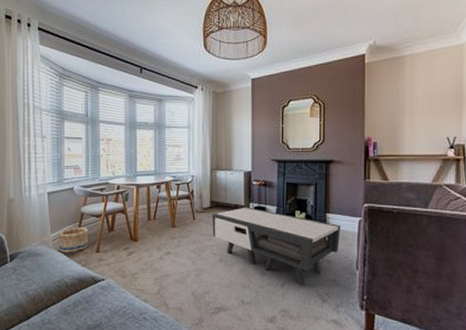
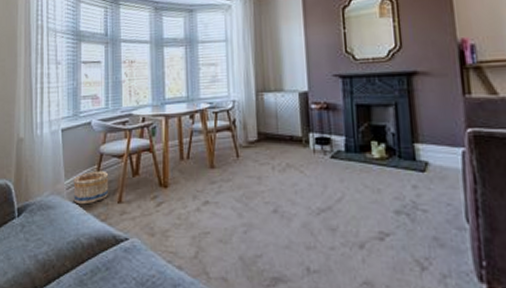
coffee table: present [212,207,341,286] -> none [261,138,438,247]

